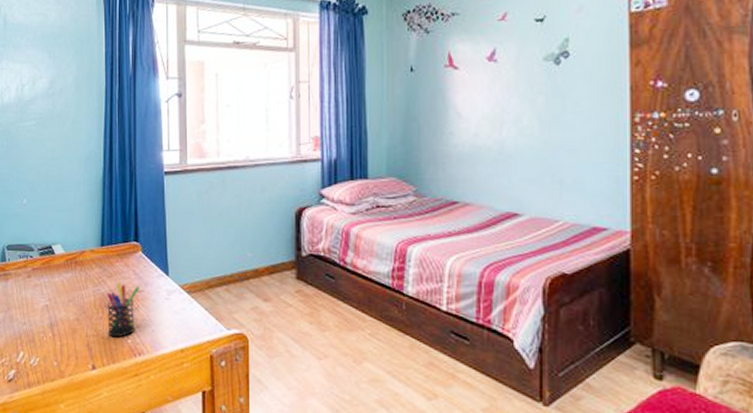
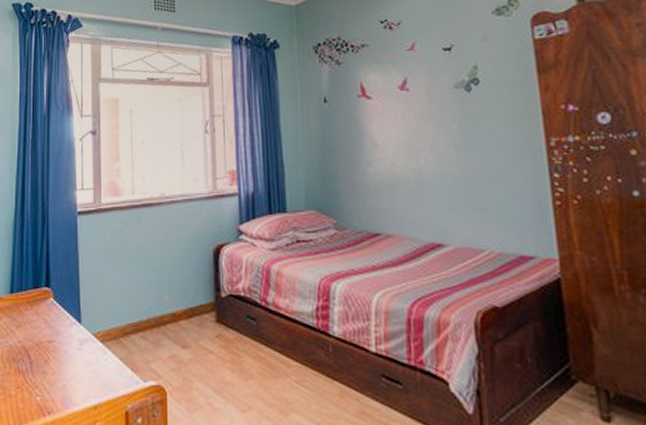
pen holder: present [107,282,140,338] -> none [15,332,50,395]

